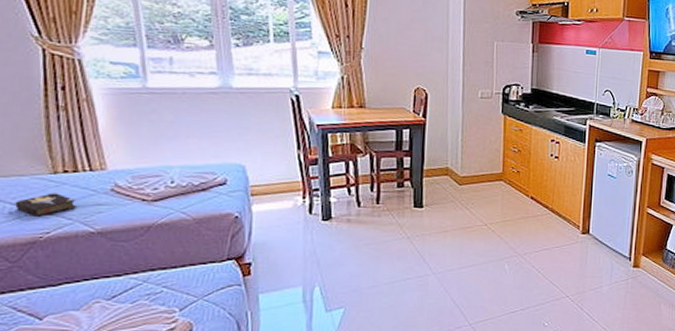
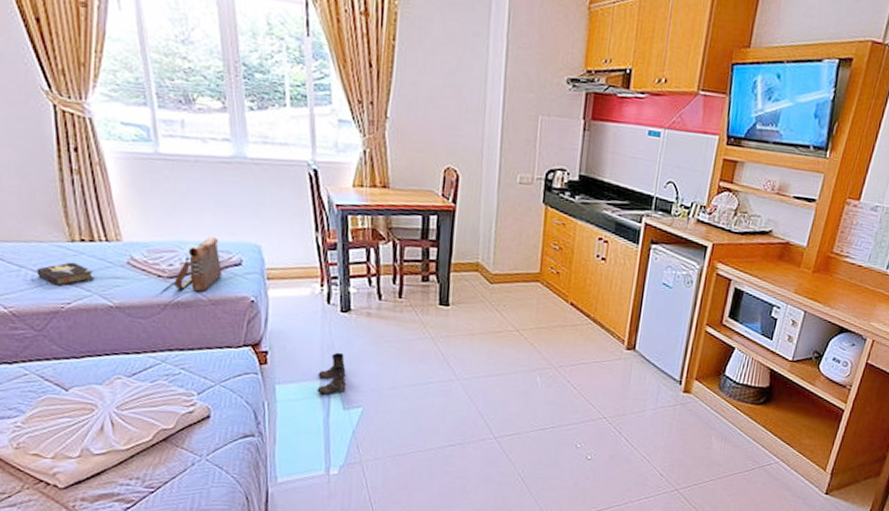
shoulder bag: none [159,161,208,212] -> present [175,237,223,291]
boots: none [299,258,329,300] -> present [317,352,347,395]

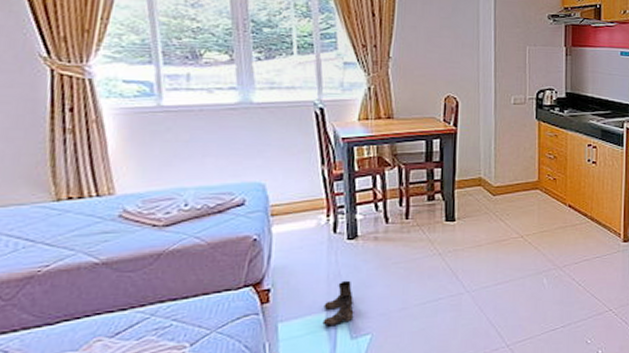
hardback book: present [36,262,94,286] -> none [12,222,80,249]
shoulder bag: present [175,237,223,291] -> none [170,181,224,237]

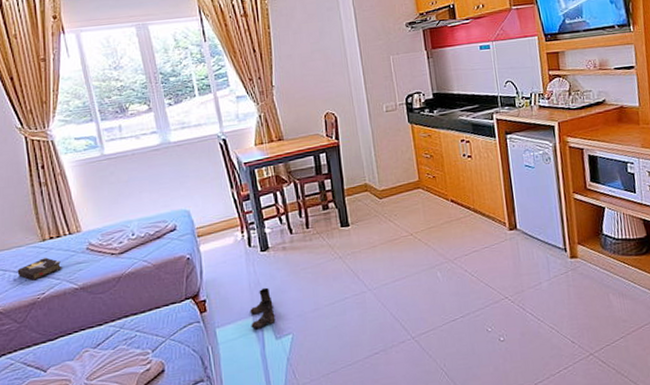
hardback book: none [12,222,80,249] -> present [17,257,62,281]

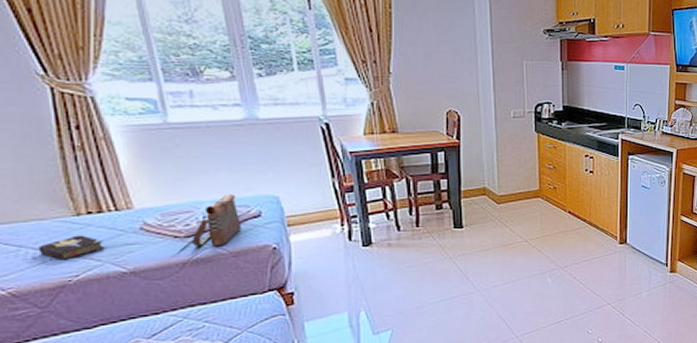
shoulder bag: none [125,212,162,262] -> present [192,194,242,247]
boots: present [250,287,276,330] -> none [345,283,374,324]

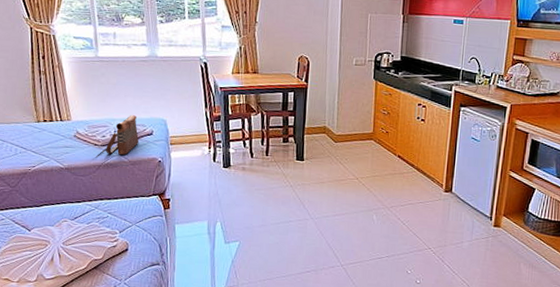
hardback book: present [38,235,105,260] -> none [13,136,52,154]

